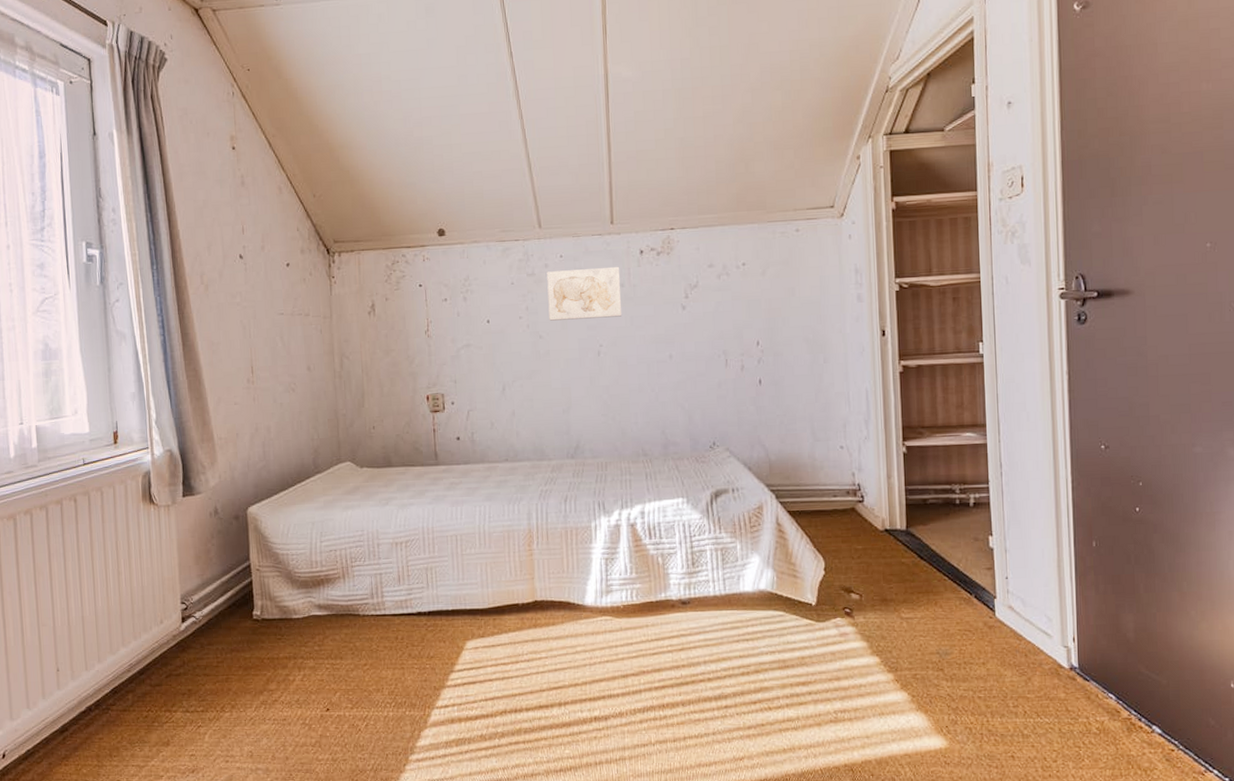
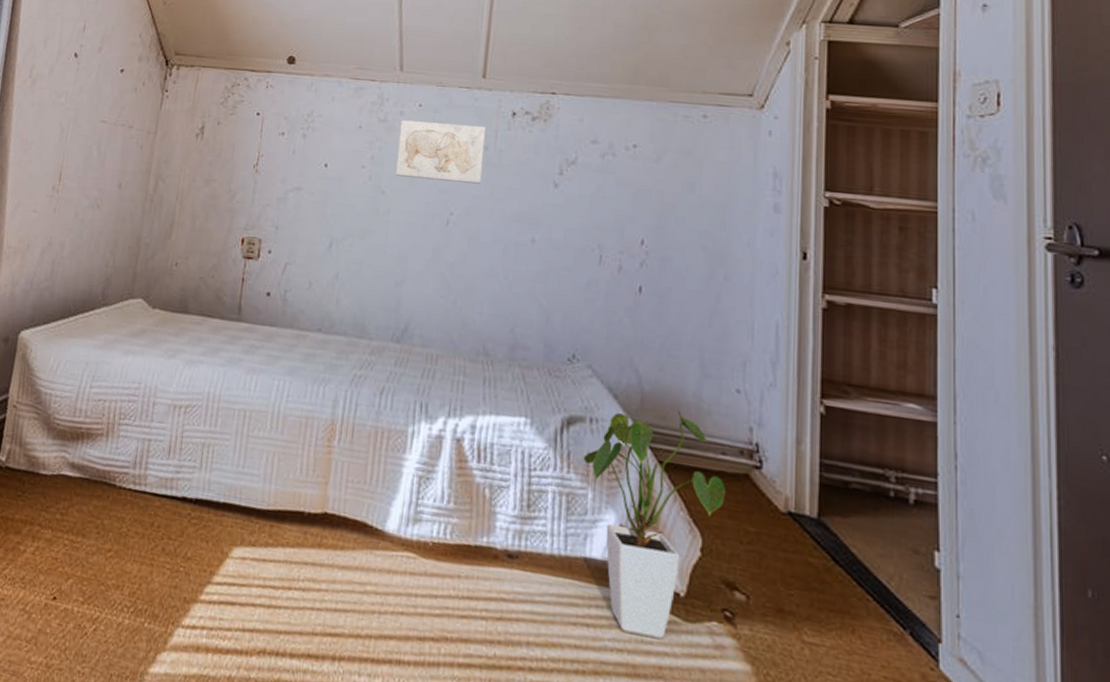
house plant: none [730,470,839,639] -> present [583,411,725,639]

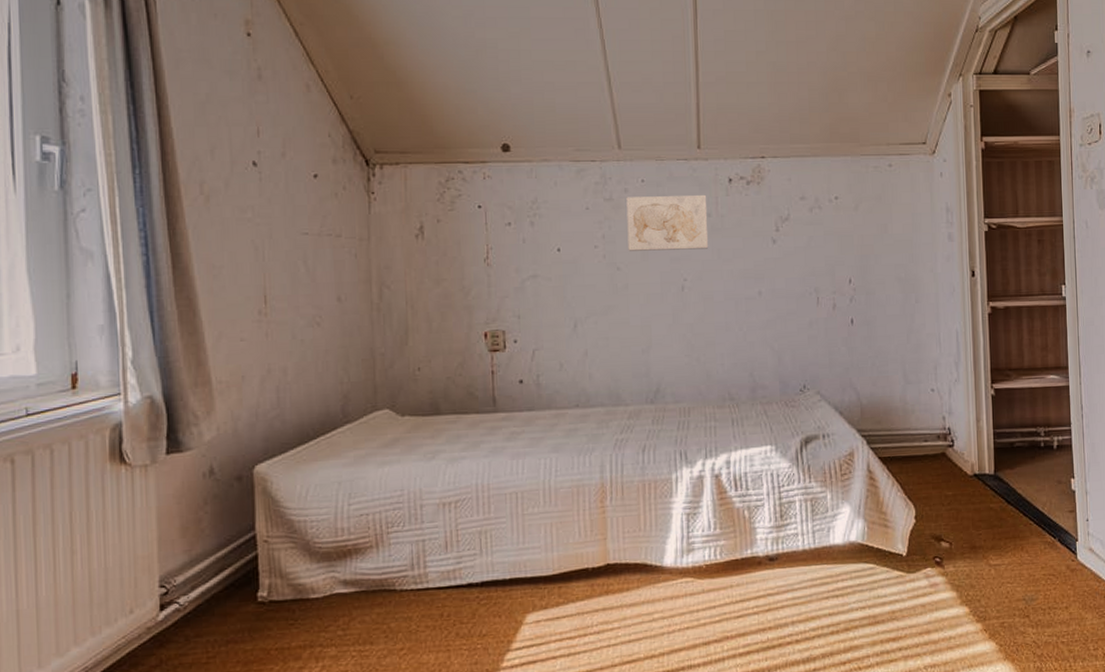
house plant: present [583,411,725,639] -> none [820,415,929,593]

